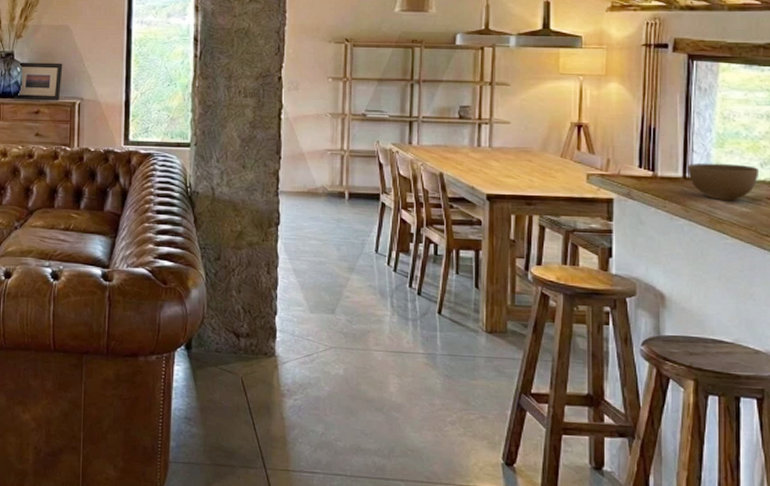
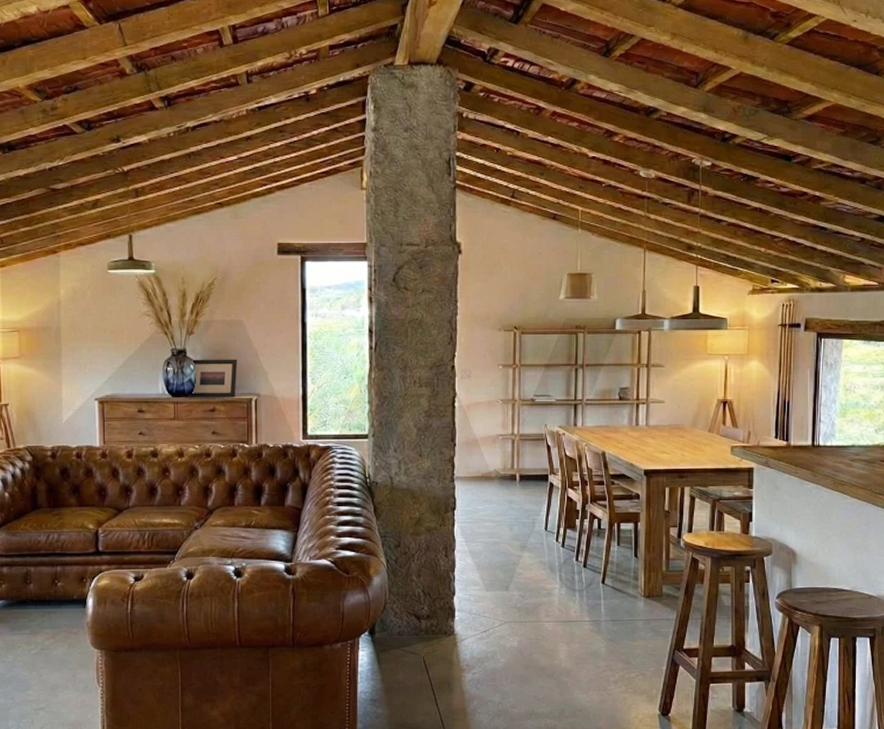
bowl: present [686,163,760,201] -> none [815,431,875,464]

